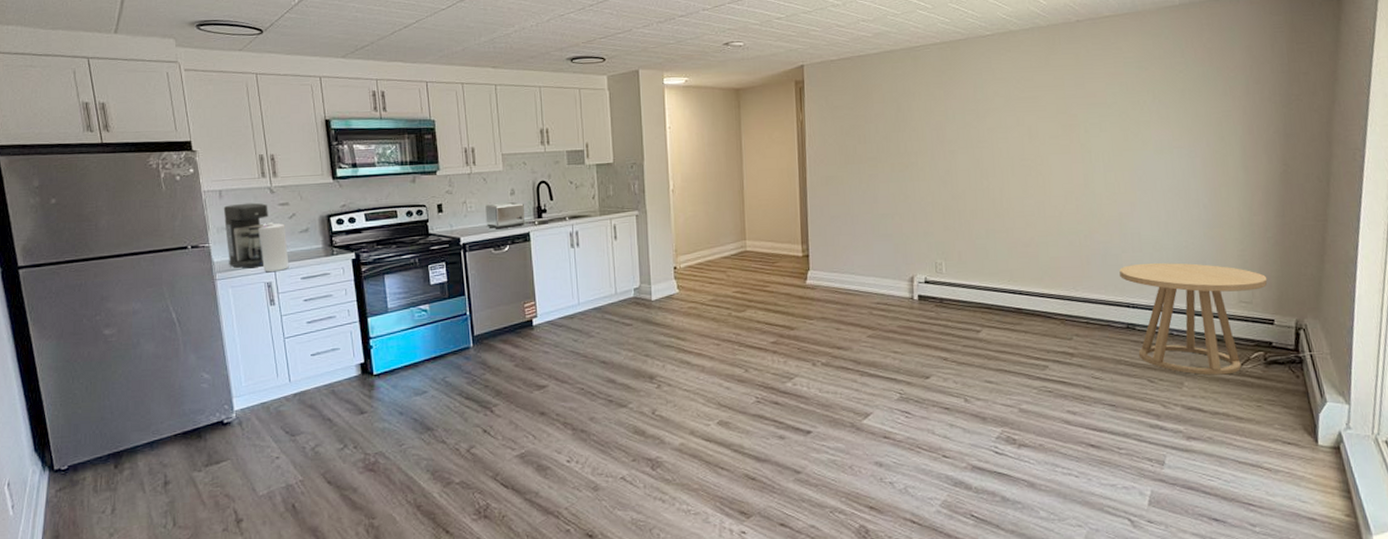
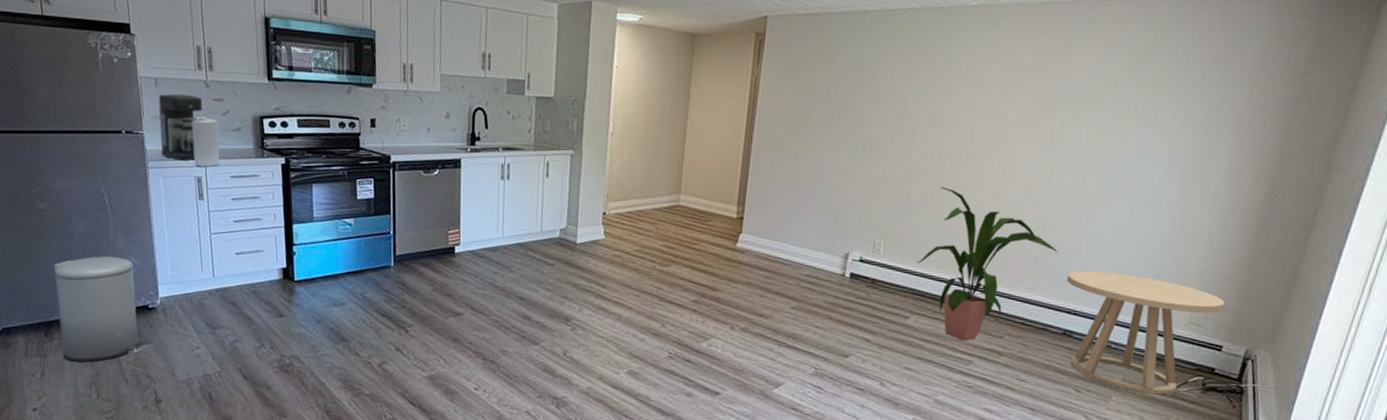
pedal bin: none [121,374,223,491] -> present [53,256,146,363]
toaster: present [485,202,524,229] -> none [418,125,458,152]
house plant: none [978,202,1106,347] -> present [917,186,1058,341]

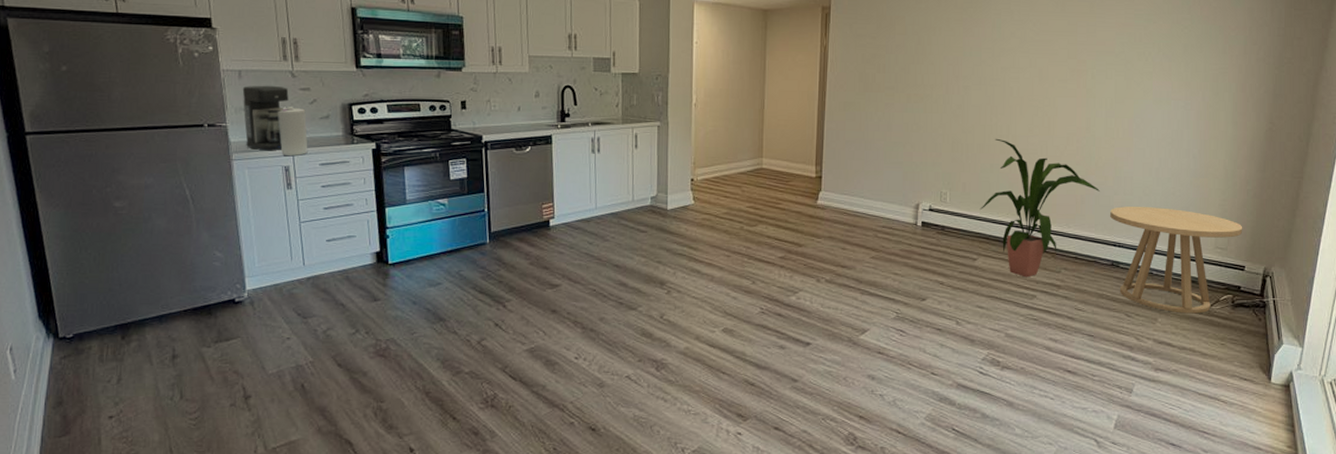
pedal bin: present [53,256,146,363] -> none [130,251,233,363]

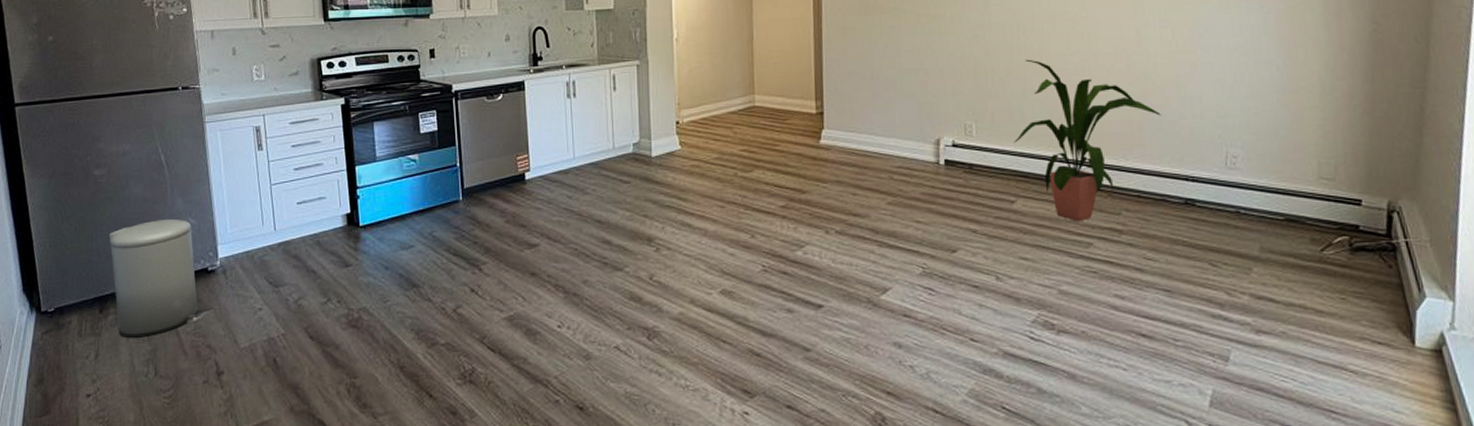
pedal bin: none [130,251,233,363] -> present [109,218,205,338]
coffee maker: present [242,85,289,151] -> none [214,44,259,112]
paper towel holder: present [278,107,308,157] -> none [248,65,278,116]
side table: present [1110,206,1243,314] -> none [1177,131,1354,261]

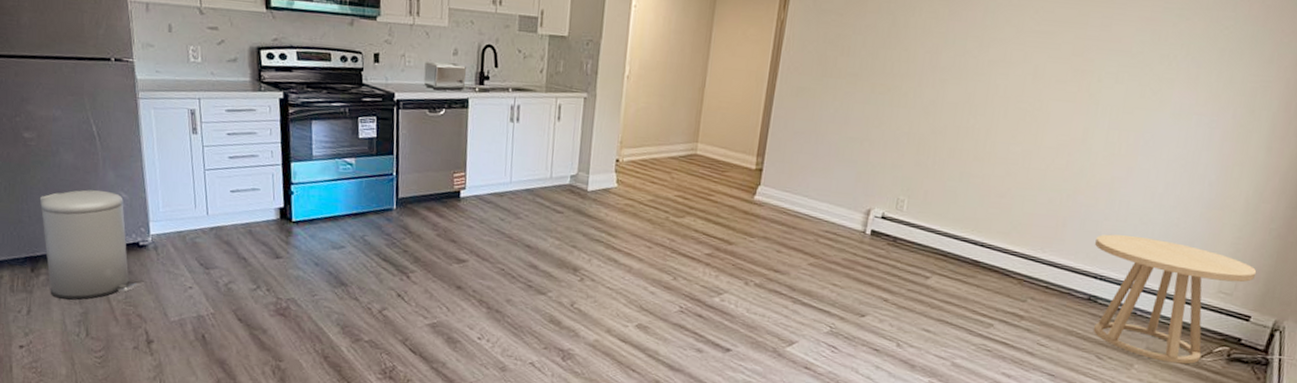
toaster: none [479,49,519,77] -> present [423,61,466,91]
house plant: present [1013,59,1161,222] -> none [941,142,1087,304]
side table: none [1177,131,1354,261] -> present [1094,234,1257,365]

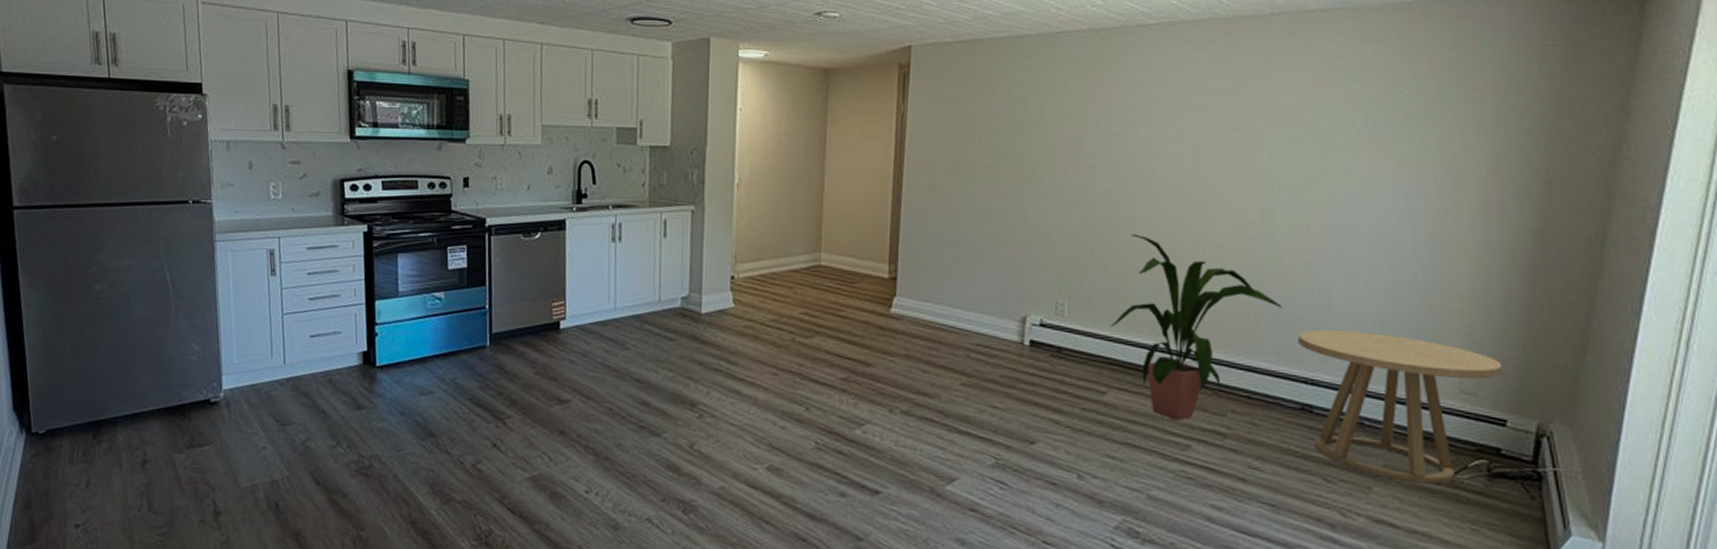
pedal bin: present [39,189,136,300] -> none [106,343,206,469]
toaster: present [423,61,466,91] -> none [516,182,562,213]
house plant: none [941,142,1087,304] -> present [1110,233,1282,421]

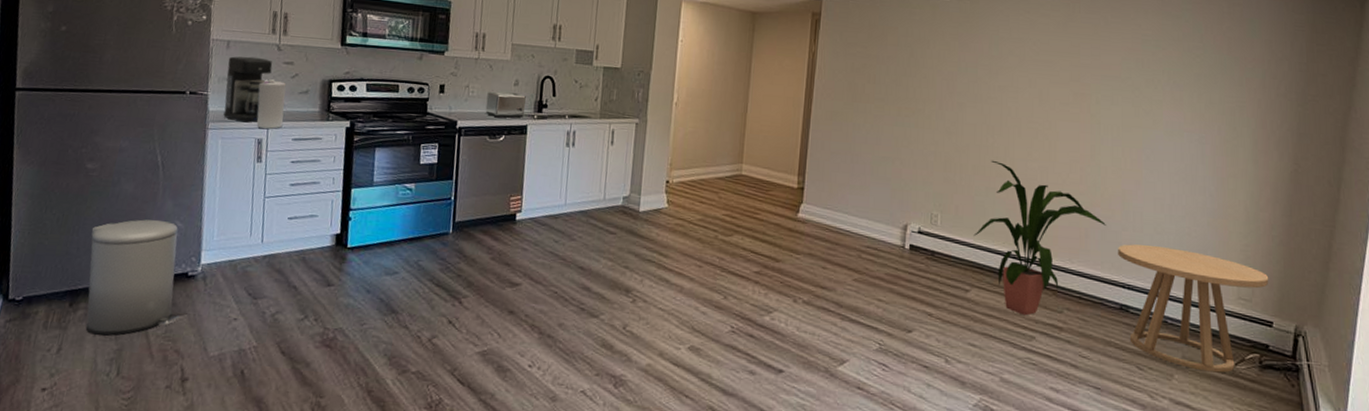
pedal bin: none [106,343,206,469] -> present [85,219,179,336]
coffee maker: none [229,157,278,232] -> present [223,56,273,123]
paper towel holder: none [265,182,295,239] -> present [257,79,286,130]
toaster: none [516,182,562,213] -> present [485,91,526,118]

